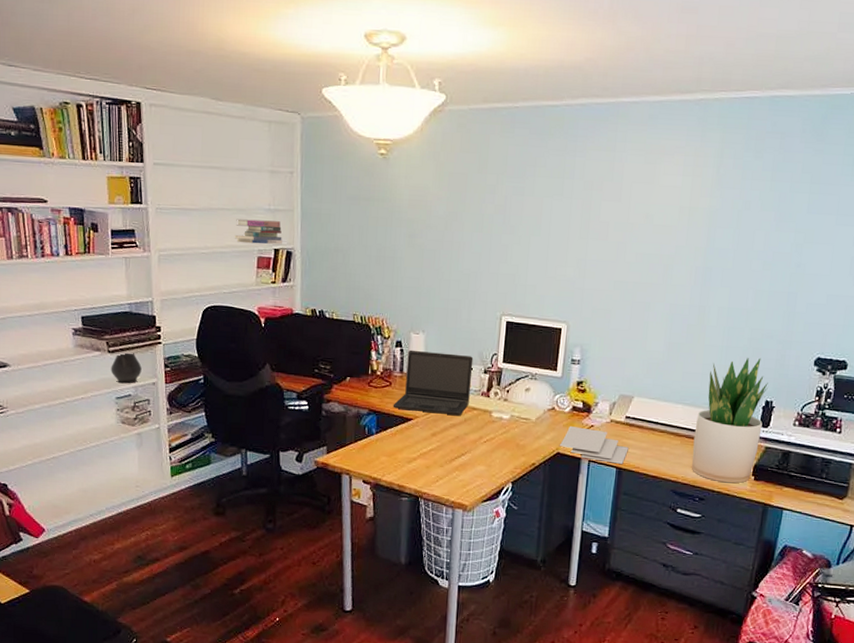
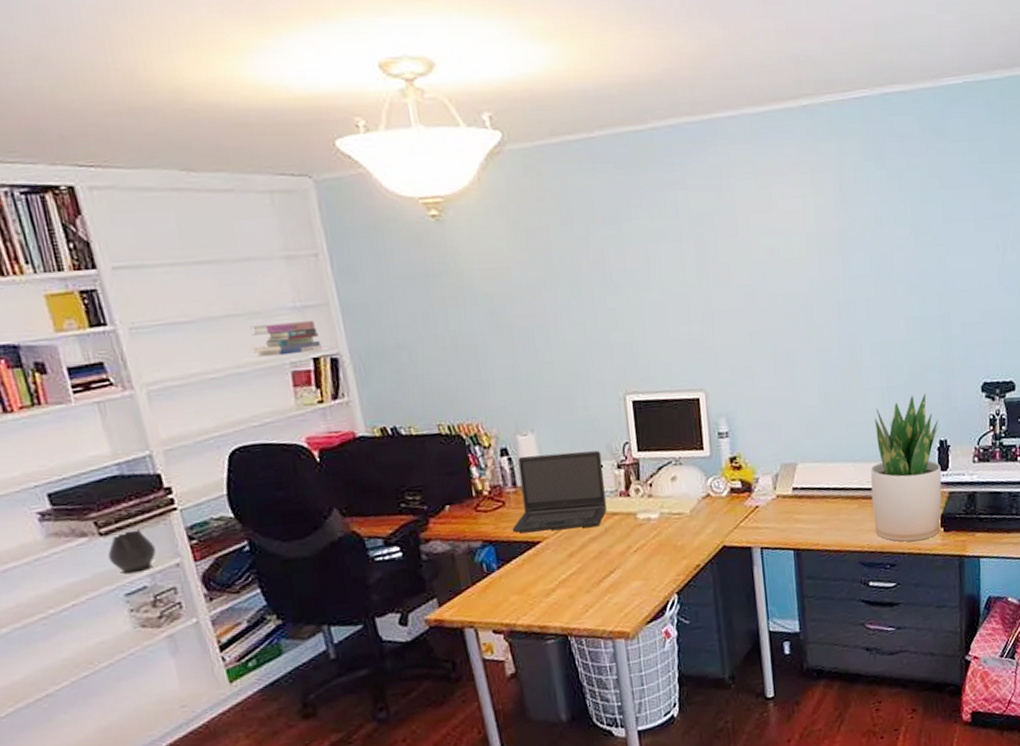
papers: present [559,426,629,464] -> none [723,510,803,547]

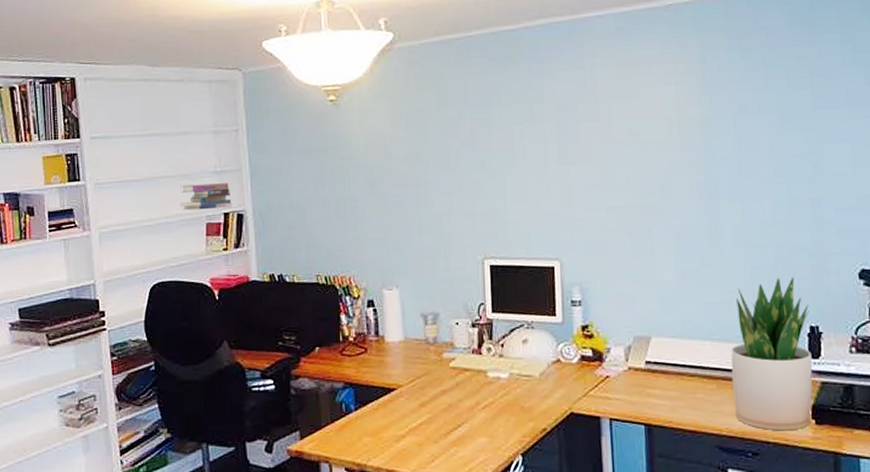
vase: present [108,529,156,574] -> none [52,344,86,380]
laptop: present [512,450,607,533] -> none [371,308,459,380]

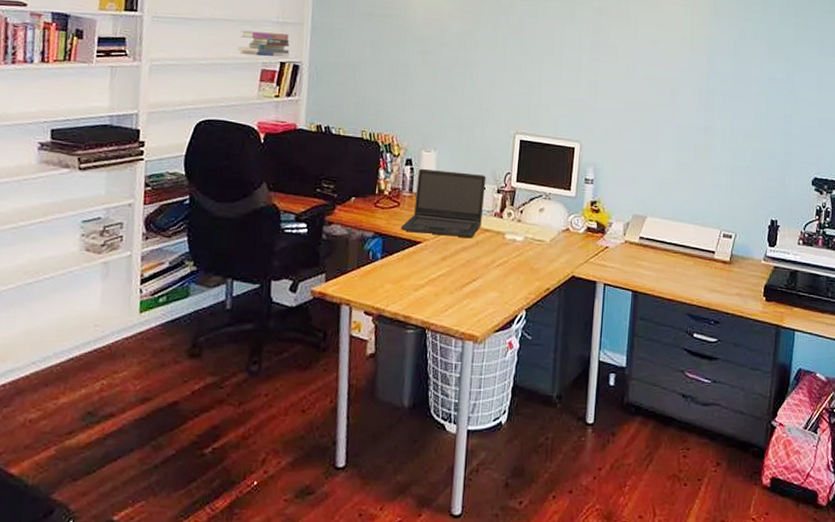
laptop: none [371,308,459,380] -> present [400,168,487,238]
planter: present [731,276,813,431] -> none [705,177,772,305]

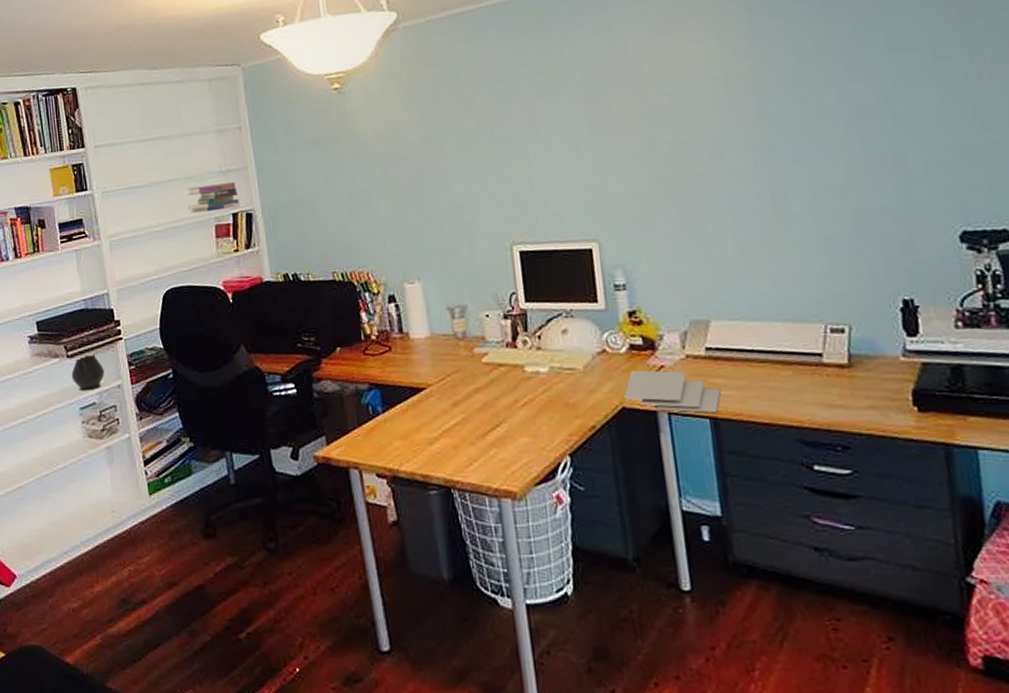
vase: none [79,170,118,205] -> present [71,354,105,391]
laptop: present [400,168,487,238] -> none [397,300,493,378]
papers: none [574,248,643,287] -> present [622,370,721,413]

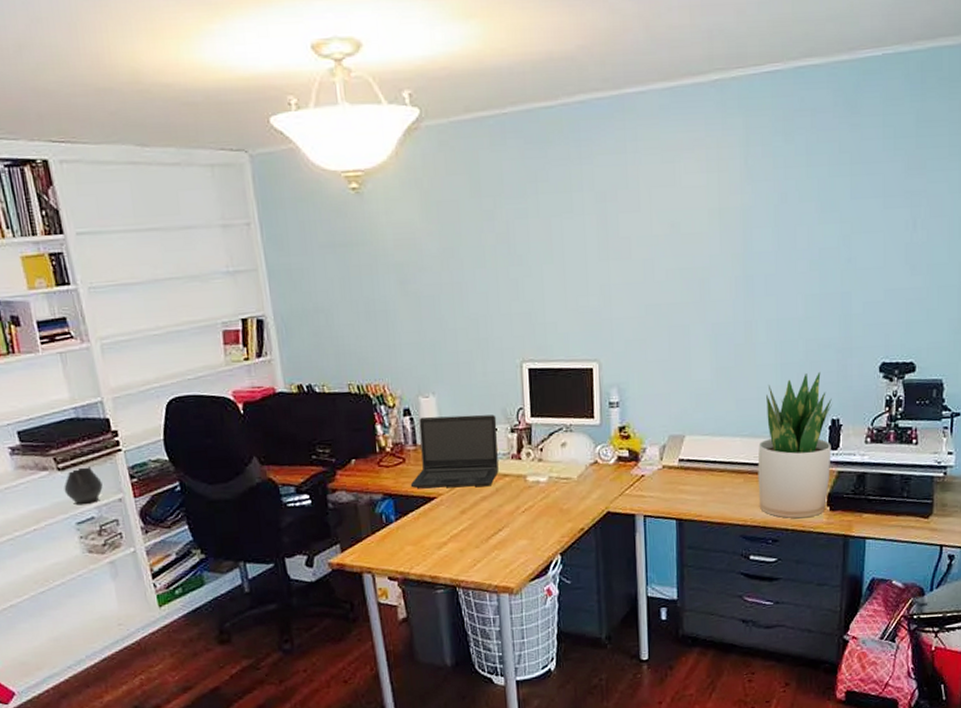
books: present [187,182,240,214] -> none [189,285,250,317]
laptop: none [397,300,493,378] -> present [410,414,499,488]
papers: present [622,370,721,413] -> none [608,479,687,515]
planter: none [807,244,912,421] -> present [757,371,832,519]

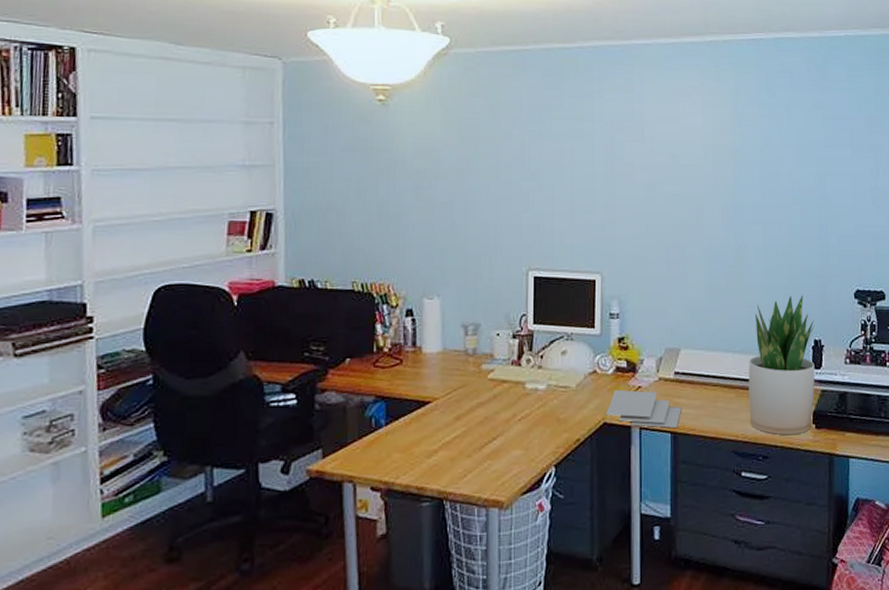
vase: present [64,467,103,505] -> none [16,354,64,397]
laptop: present [410,414,499,488] -> none [405,318,499,392]
papers: none [608,479,687,515] -> present [605,390,682,428]

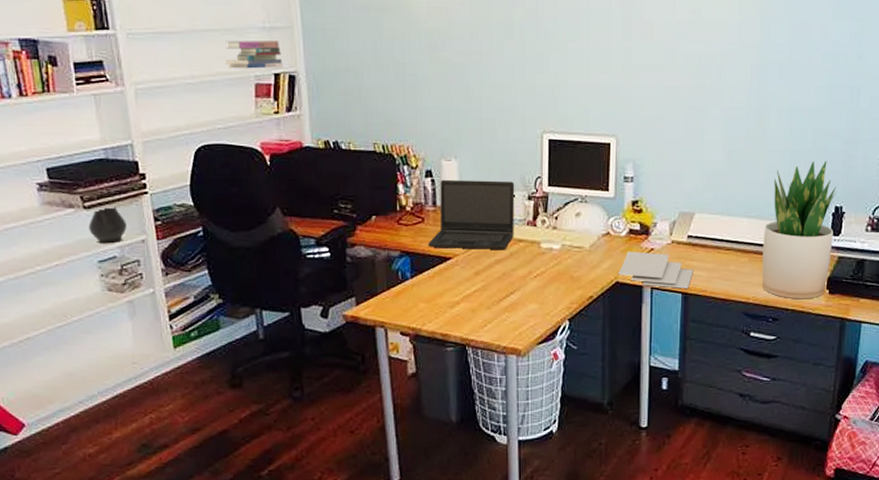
vase: none [16,354,64,397] -> present [88,207,127,244]
books: none [197,178,260,207] -> present [225,40,283,69]
laptop: none [405,318,499,392] -> present [427,179,515,250]

